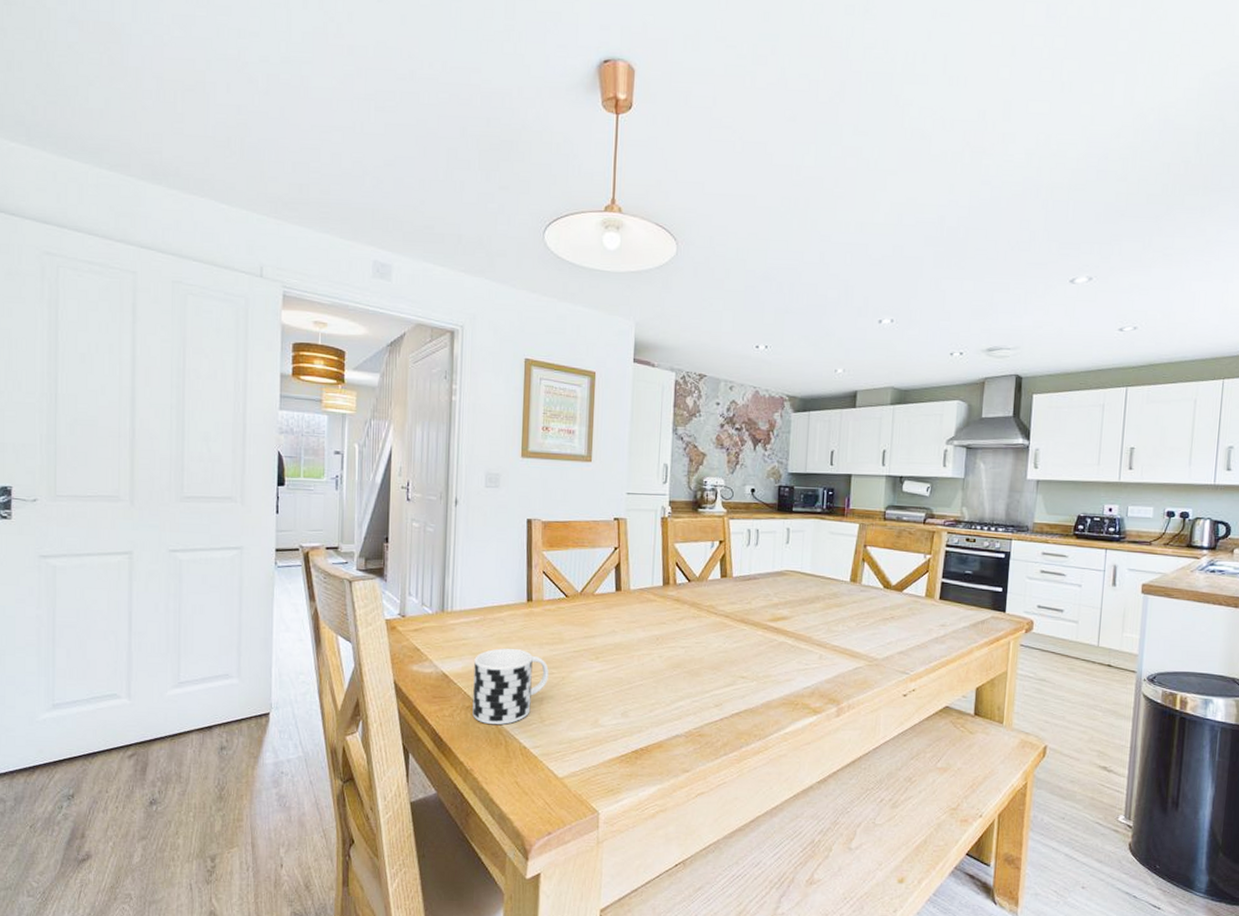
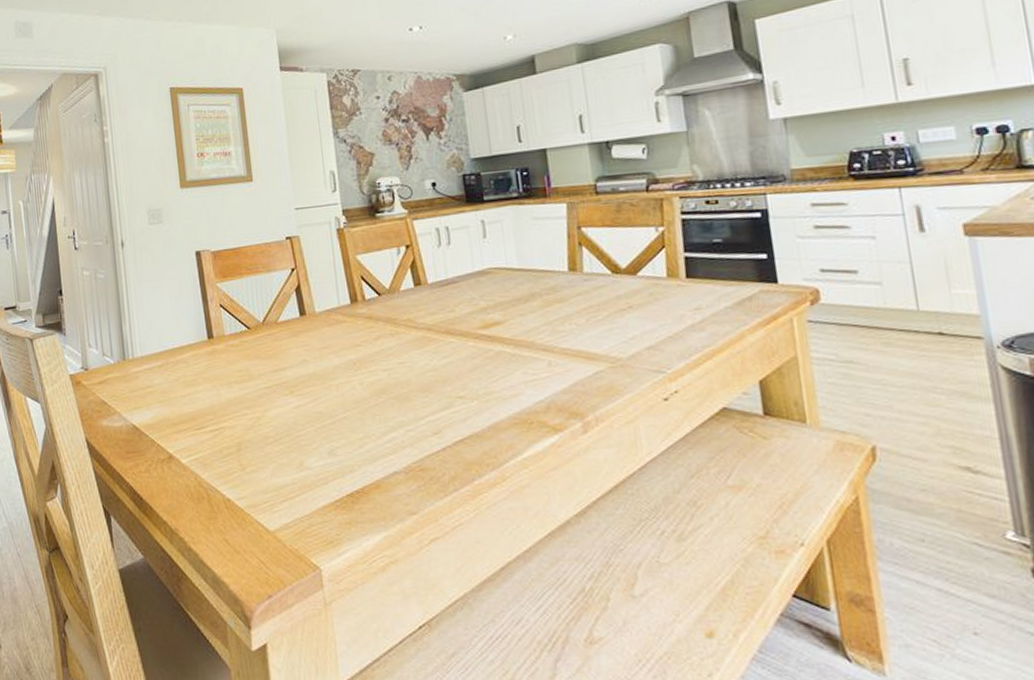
cup: present [472,648,549,725] -> none [163,392,243,478]

